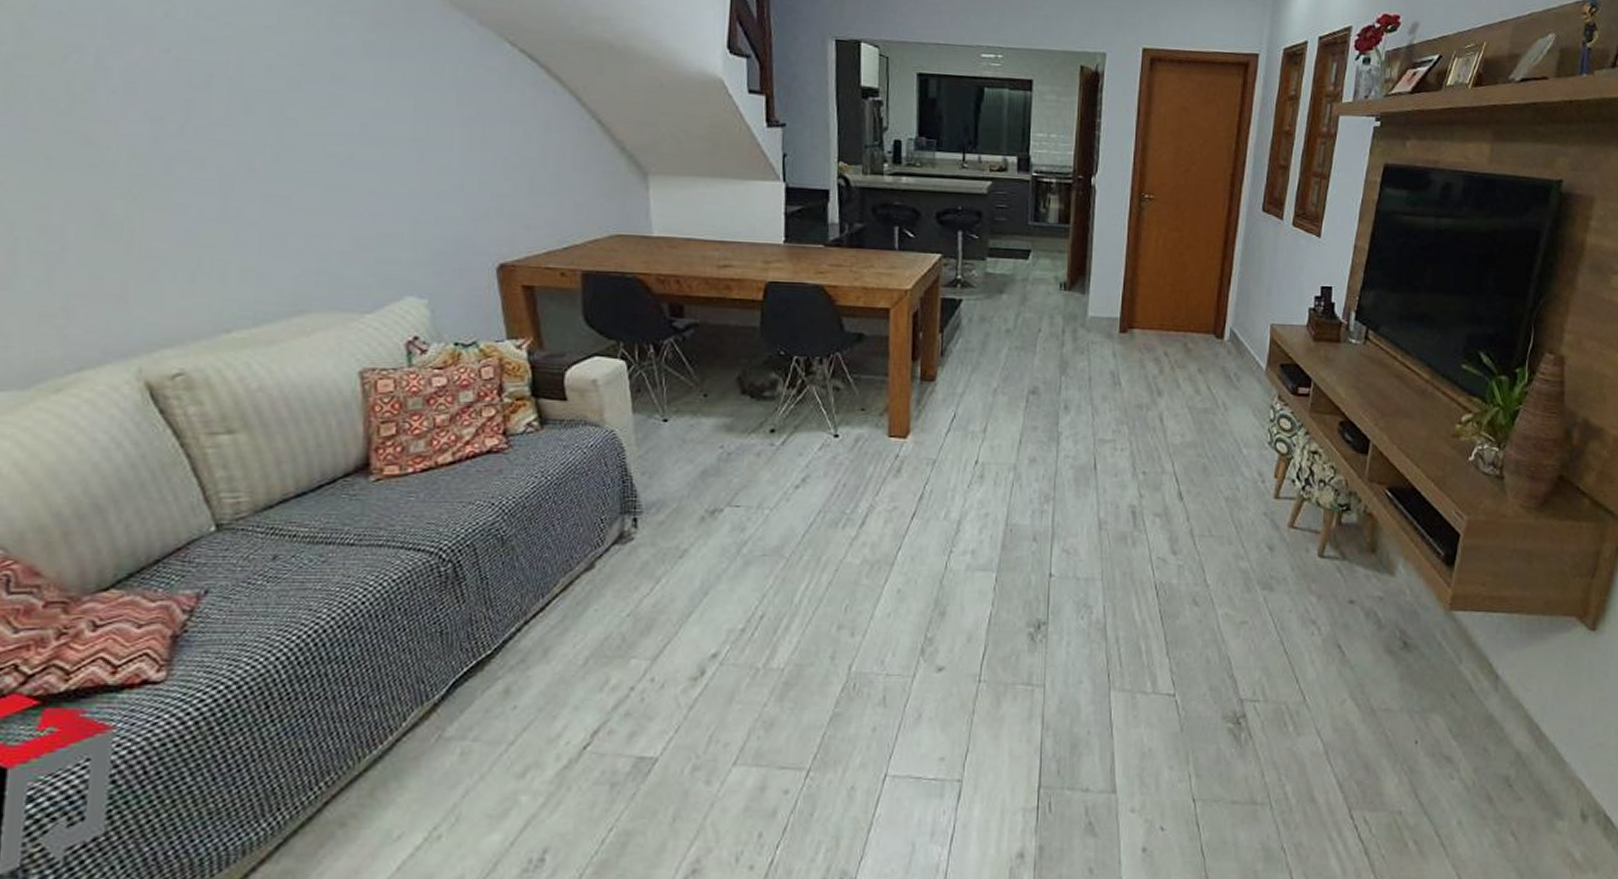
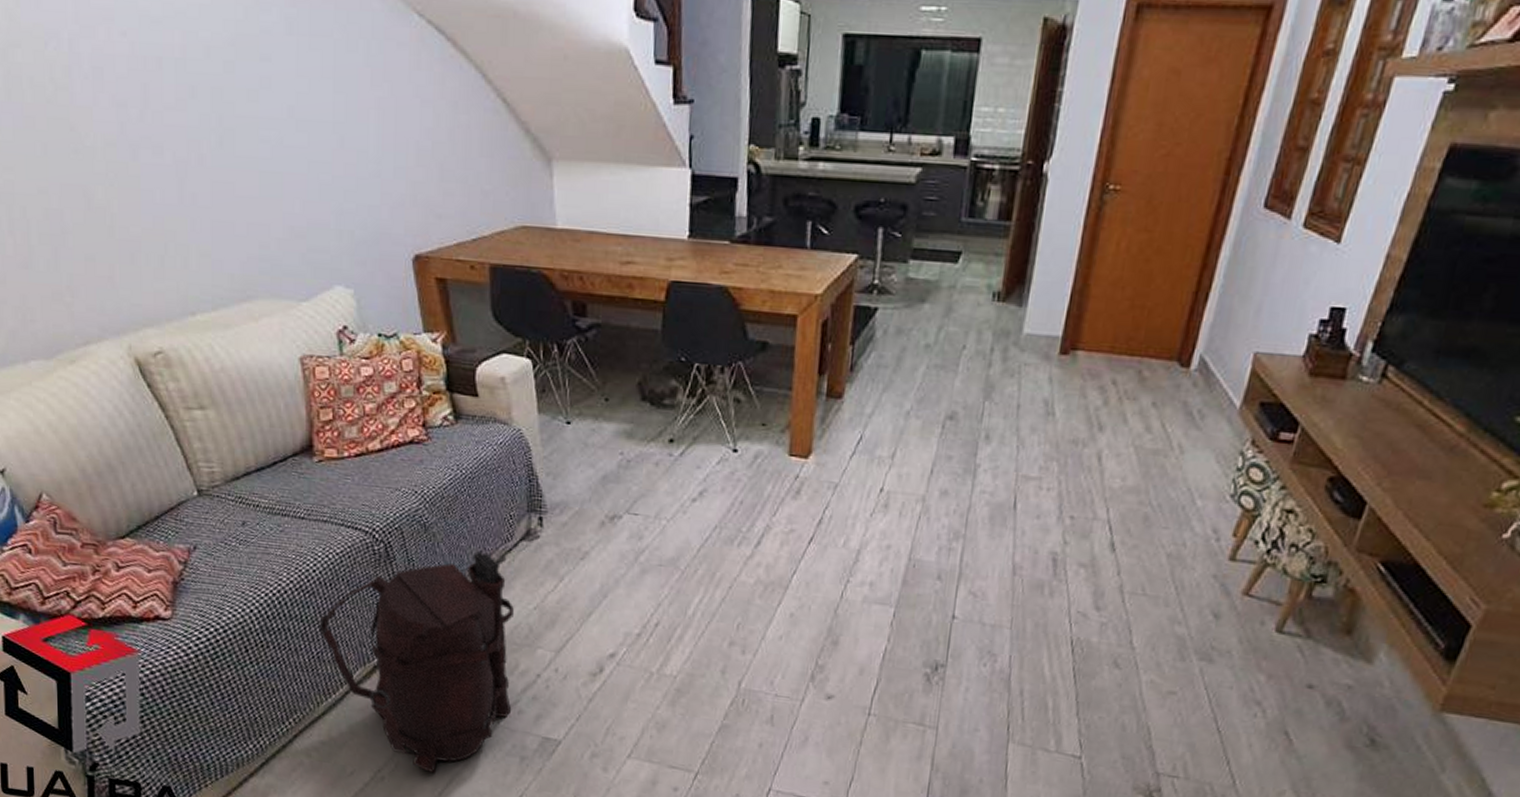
backpack: none [365,561,604,821] -> present [319,551,514,774]

